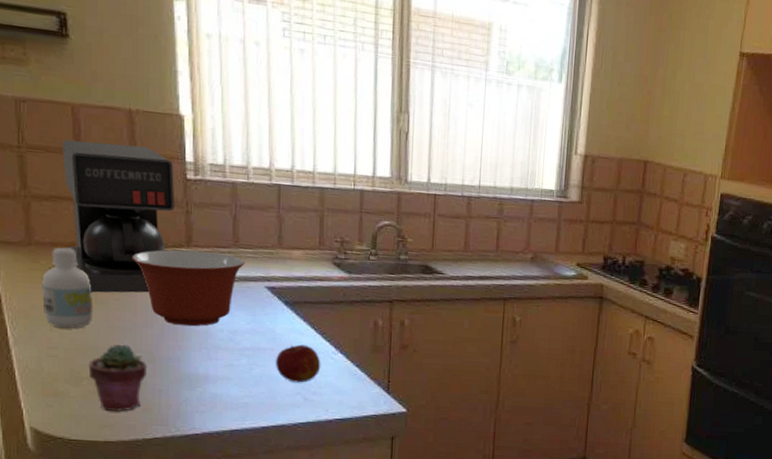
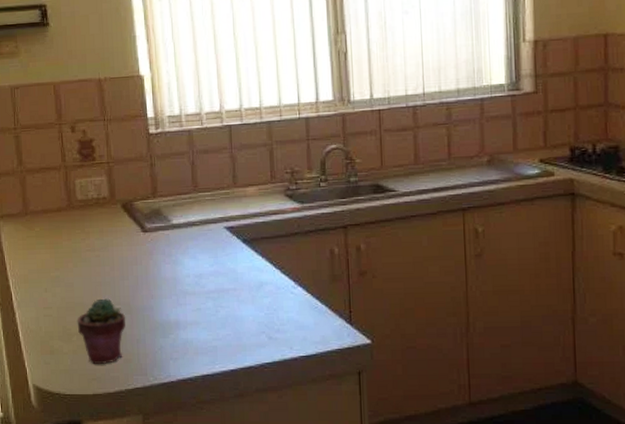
bottle: present [42,247,93,328] -> none [37,213,79,288]
coffee maker: present [63,140,175,293] -> none [48,110,141,252]
mixing bowl: present [132,249,245,327] -> none [107,200,205,275]
apple: present [276,344,321,383] -> none [239,281,282,322]

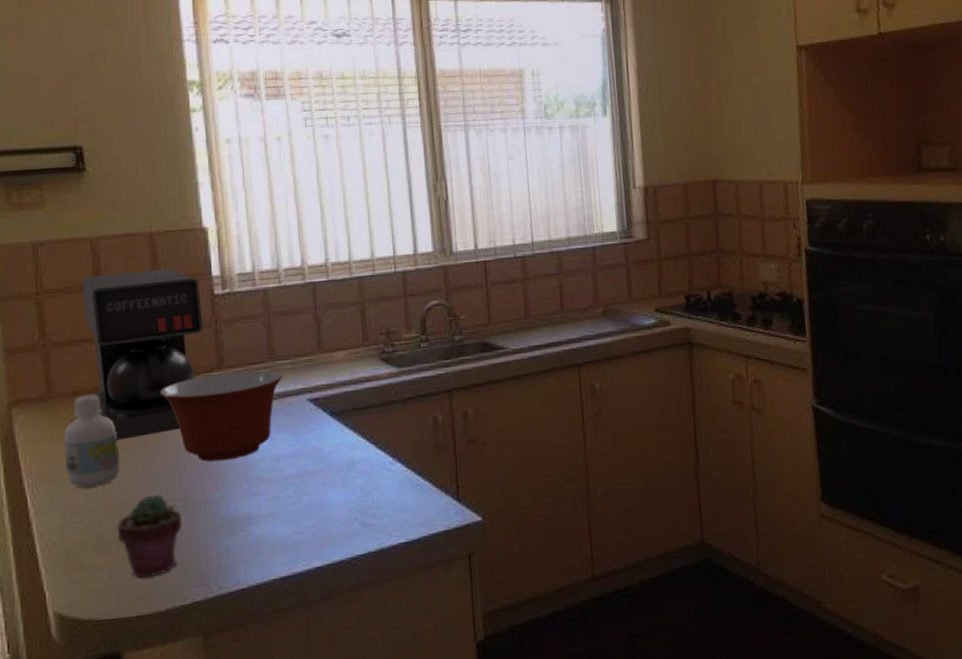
bottle: none [37,213,79,288] -> present [64,394,120,488]
coffee maker: none [48,110,141,252] -> present [82,269,204,440]
mixing bowl: none [107,200,205,275] -> present [159,370,284,462]

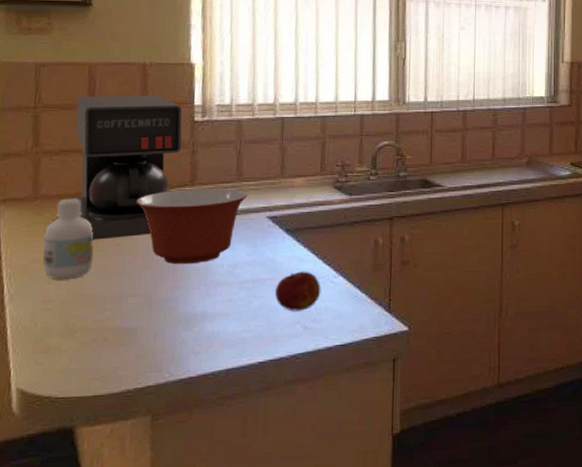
potted succulent: present [116,494,183,578] -> none [83,290,144,362]
apple: none [326,459,378,507] -> present [275,271,321,312]

